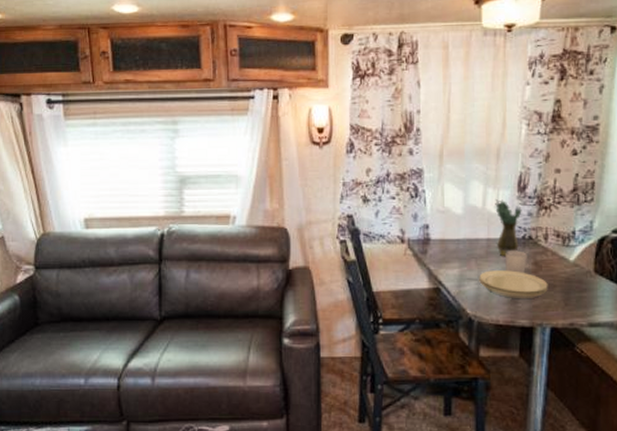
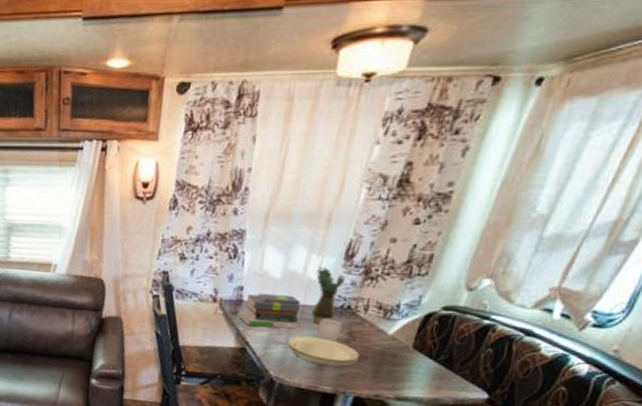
books: none [428,230,485,265] -> present [238,293,301,329]

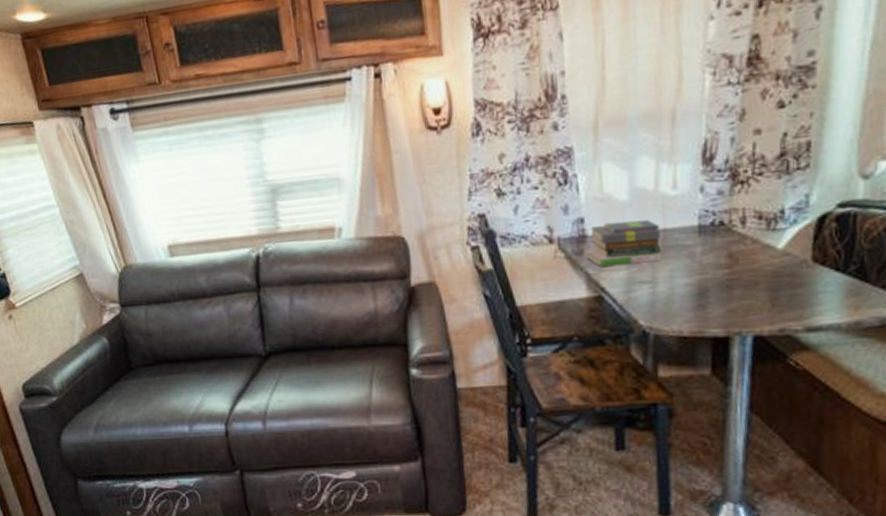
plate: present [287,336,360,368] -> none [653,267,748,303]
vase: present [311,266,346,325] -> none [671,177,709,251]
cup: present [316,318,344,343] -> none [688,241,722,271]

